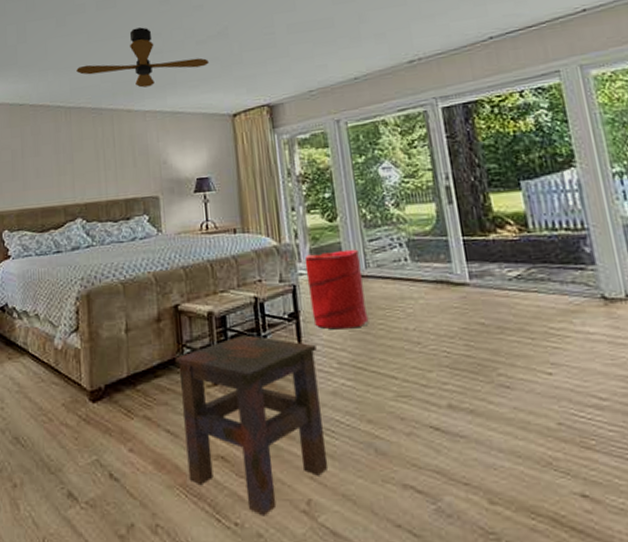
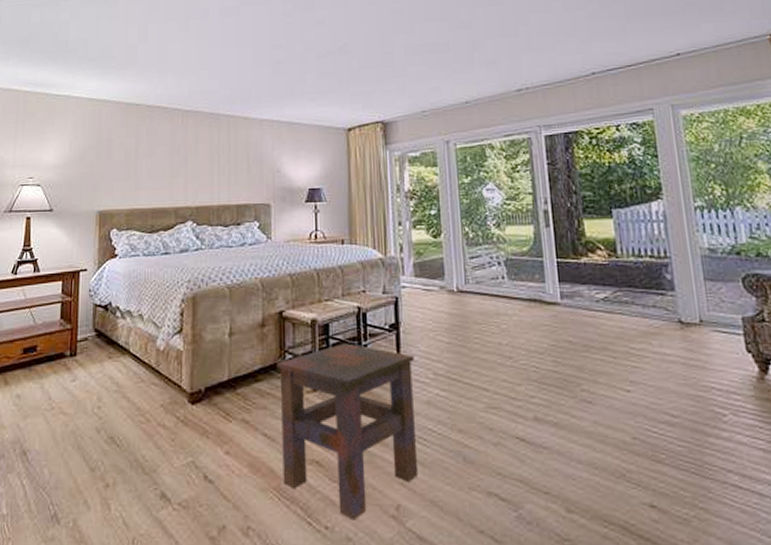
ceiling fan: present [76,27,209,88] -> none [196,37,327,97]
laundry hamper: present [304,249,369,330] -> none [408,265,465,342]

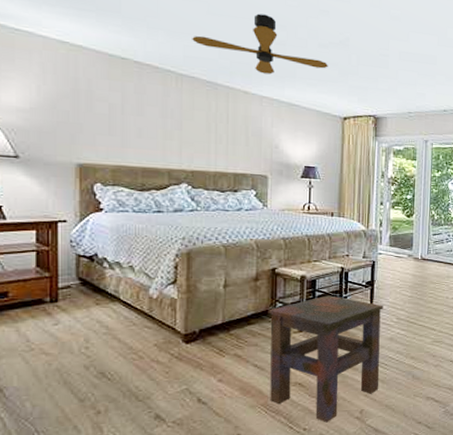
ceiling fan: none [196,37,327,97] -> present [192,13,328,75]

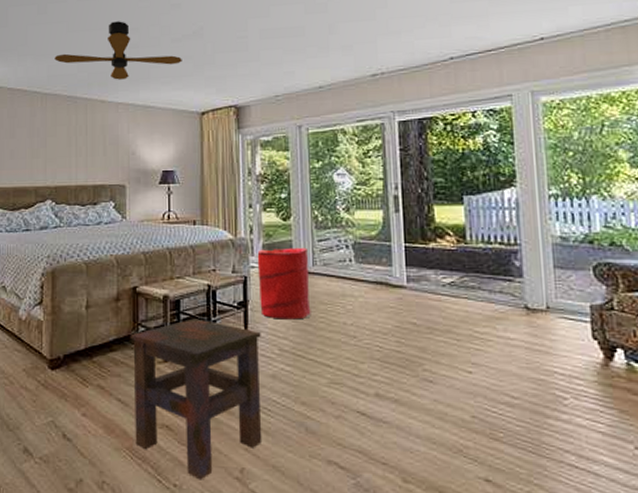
laundry hamper: none [384,239,424,295] -> present [257,247,311,320]

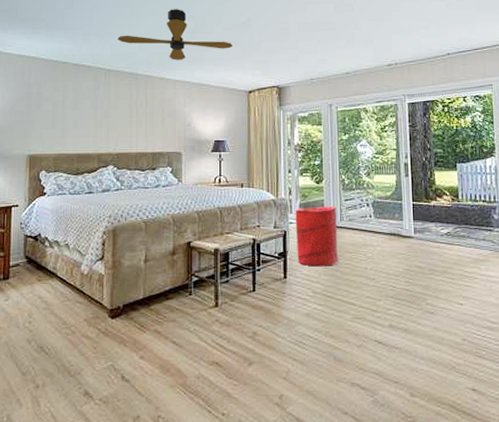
side table: present [130,318,262,480] -> none [184,268,298,408]

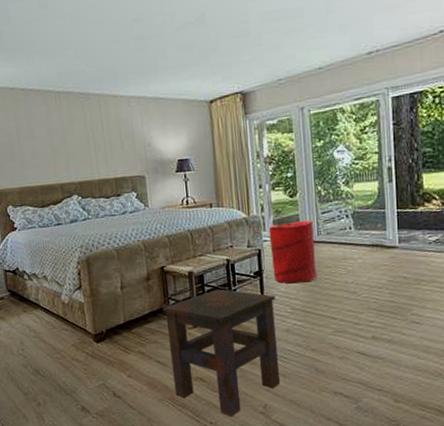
ceiling fan: present [118,9,233,60] -> none [62,11,188,74]
side table: none [184,268,298,408] -> present [162,289,281,417]

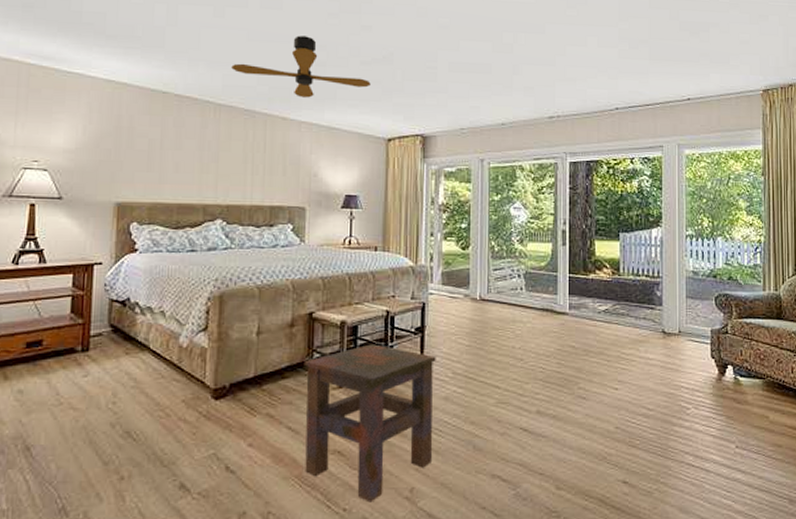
ceiling fan: none [62,11,188,74] -> present [231,35,371,98]
laundry hamper: present [268,220,318,284] -> none [436,275,484,344]

